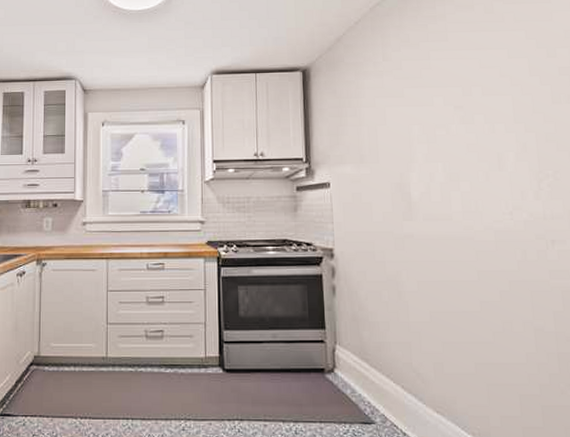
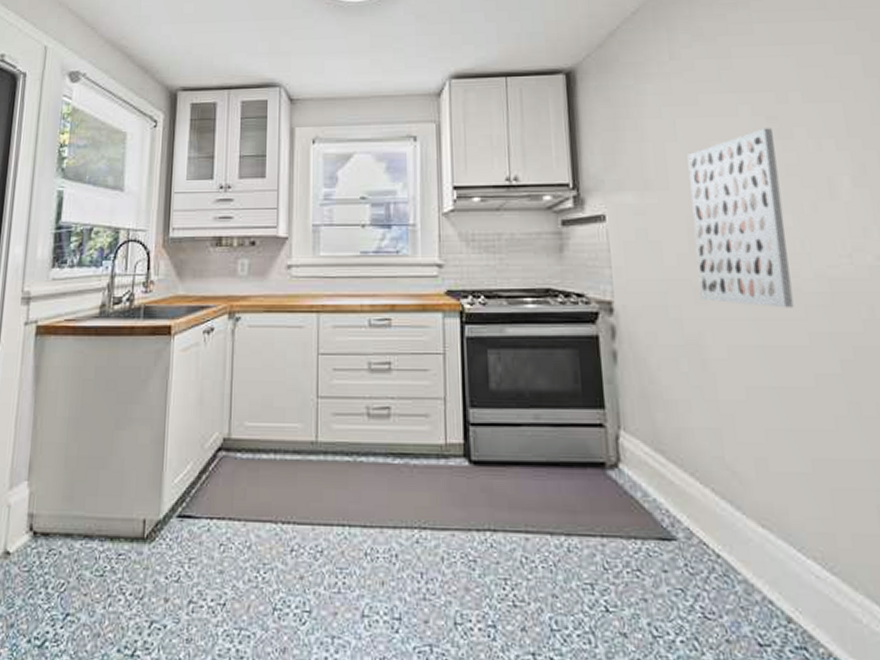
wall art: none [393,115,468,253] -> present [687,128,794,308]

